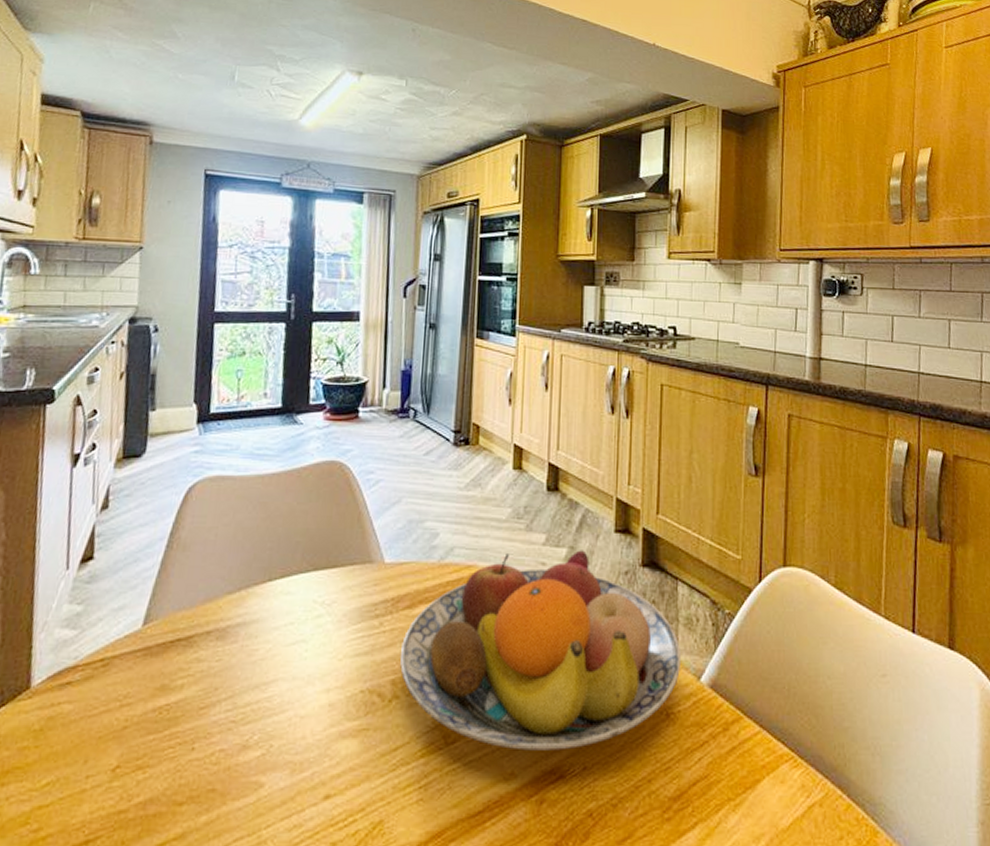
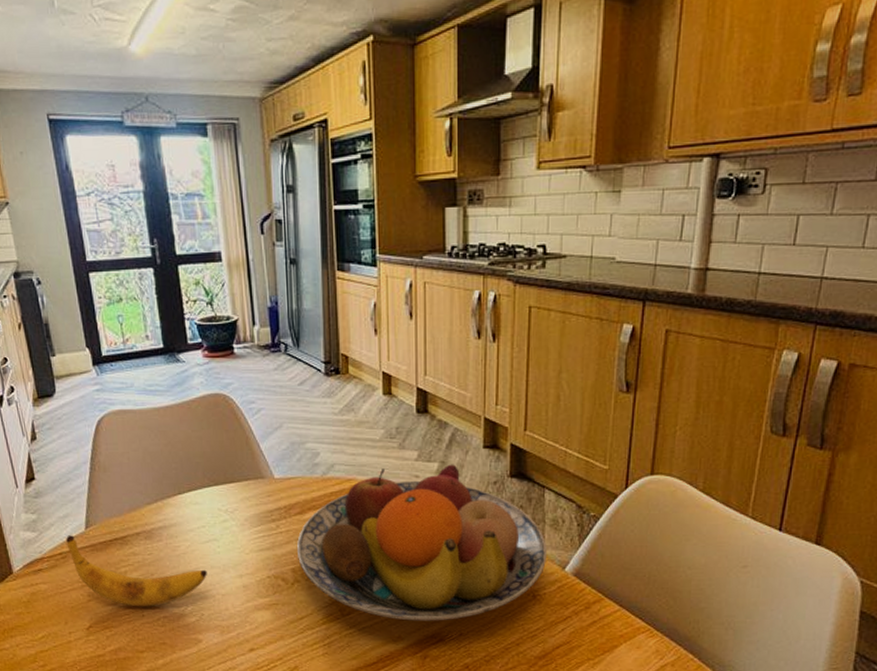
banana: none [113,634,287,736] -> present [66,535,207,607]

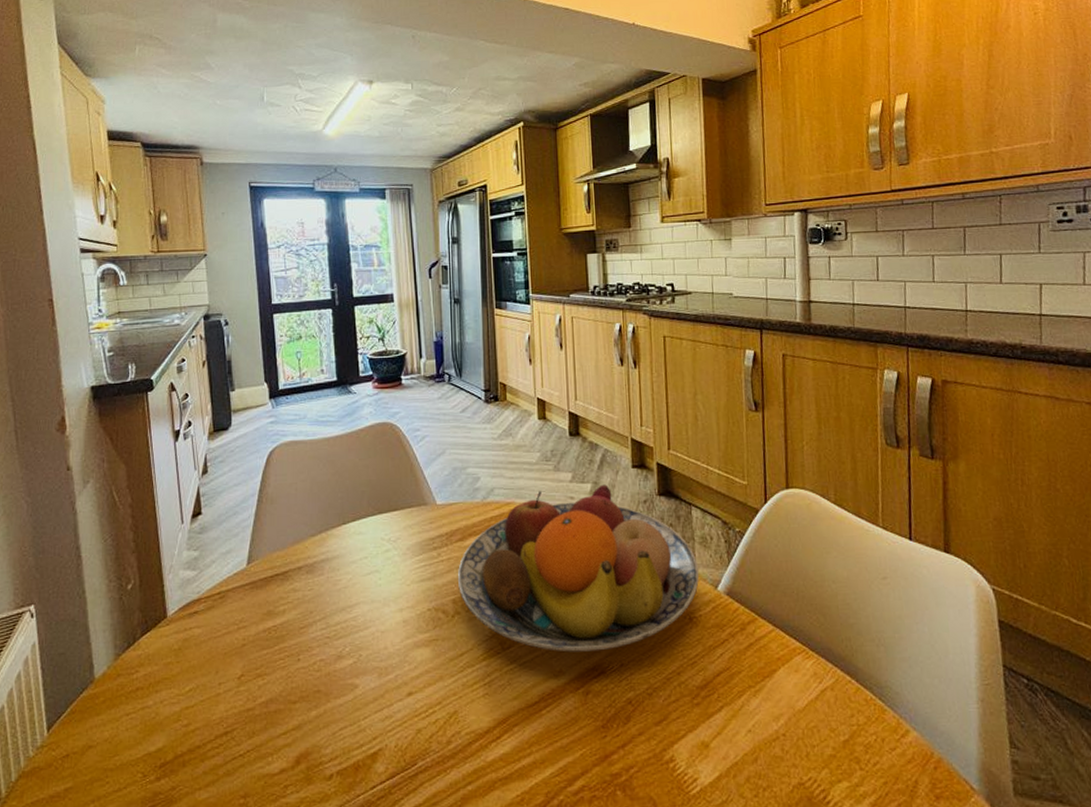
banana: present [66,535,207,607] -> none [226,572,367,650]

